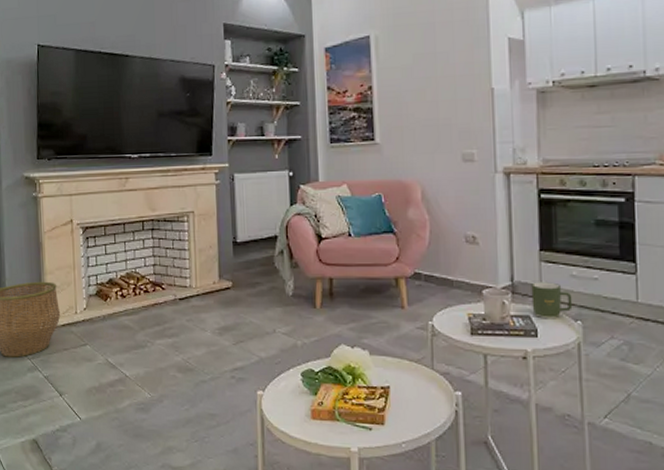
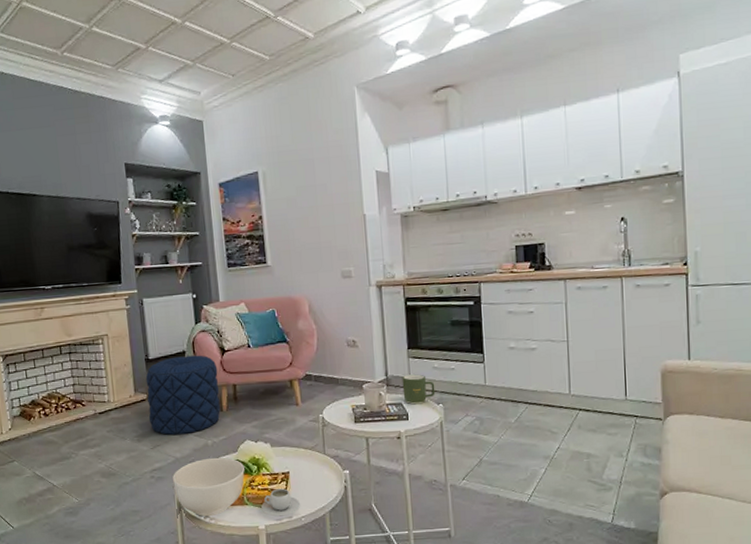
pouf: none [232,241,314,331] -> present [145,355,220,435]
bowl: none [254,361,338,431] -> present [172,457,245,517]
teacup: none [355,405,402,440] -> present [261,488,301,517]

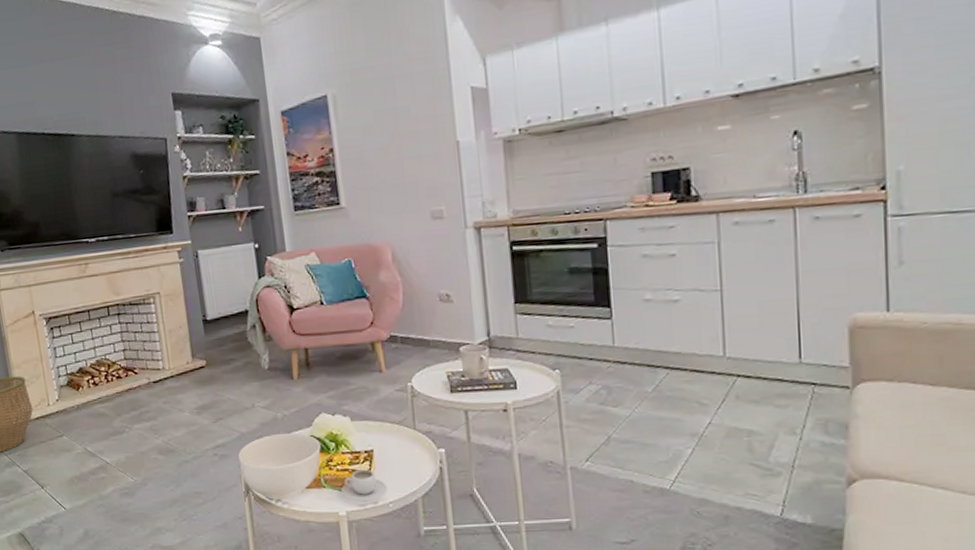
pouf: present [145,355,220,435] -> none [204,314,291,407]
mug: present [402,374,436,405] -> none [507,334,550,371]

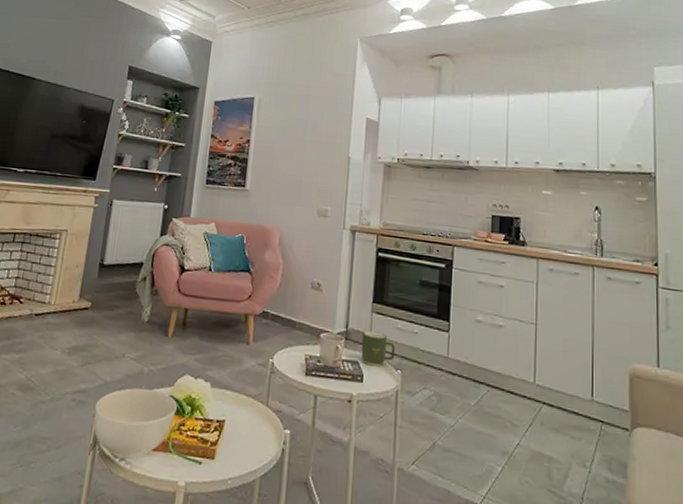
teacup: present [341,469,388,502] -> none [185,438,231,475]
mug: none [507,334,550,371] -> present [361,330,396,367]

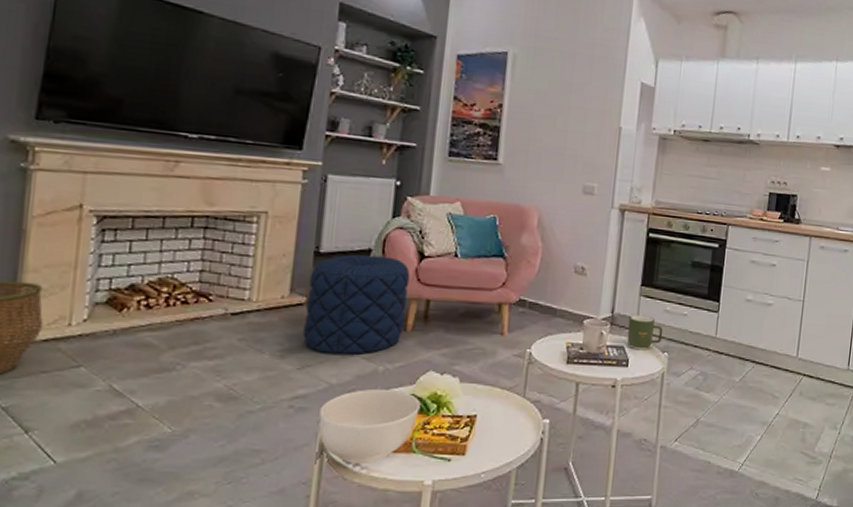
pouf: none [86,266,173,356] -> present [302,254,410,355]

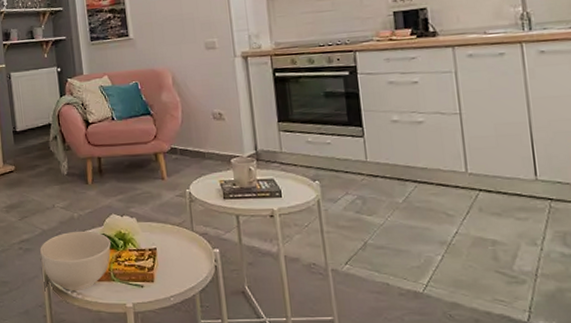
pouf: present [302,254,410,355] -> none [13,127,86,207]
mug: present [627,315,664,350] -> none [272,148,311,181]

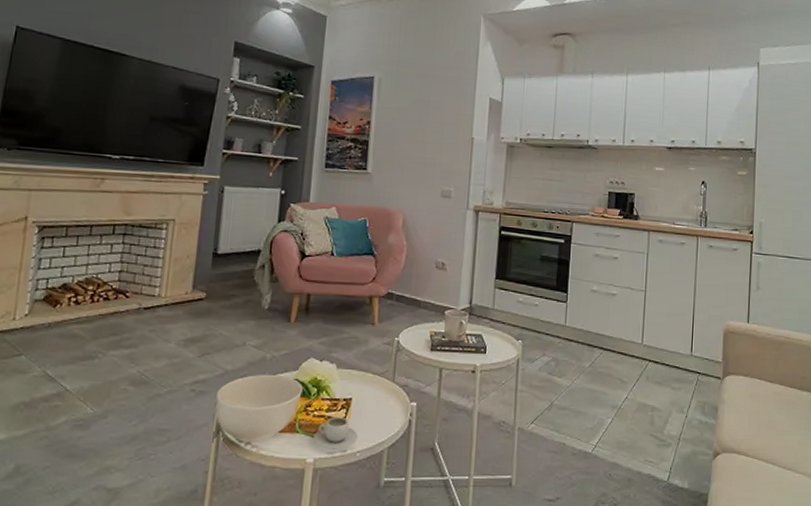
teacup: none [128,265,170,295] -> present [313,417,359,450]

